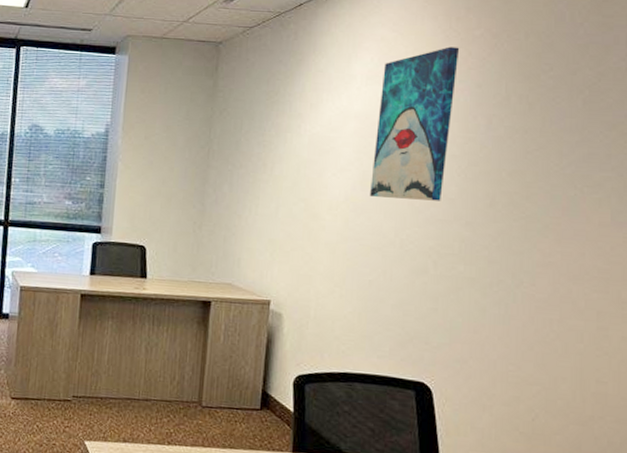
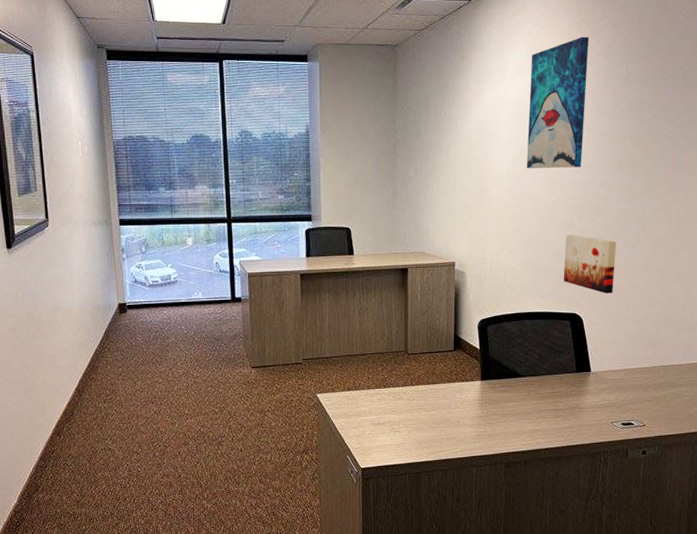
wall art: none [409,282,484,363] -> present [563,235,617,294]

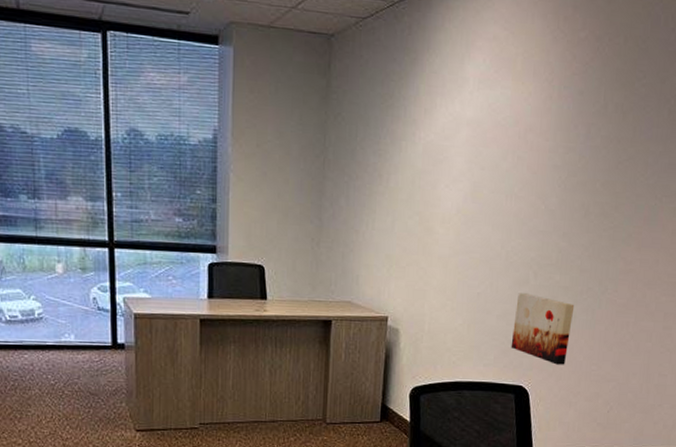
wall art: present [527,37,590,168] -> none [480,49,566,213]

